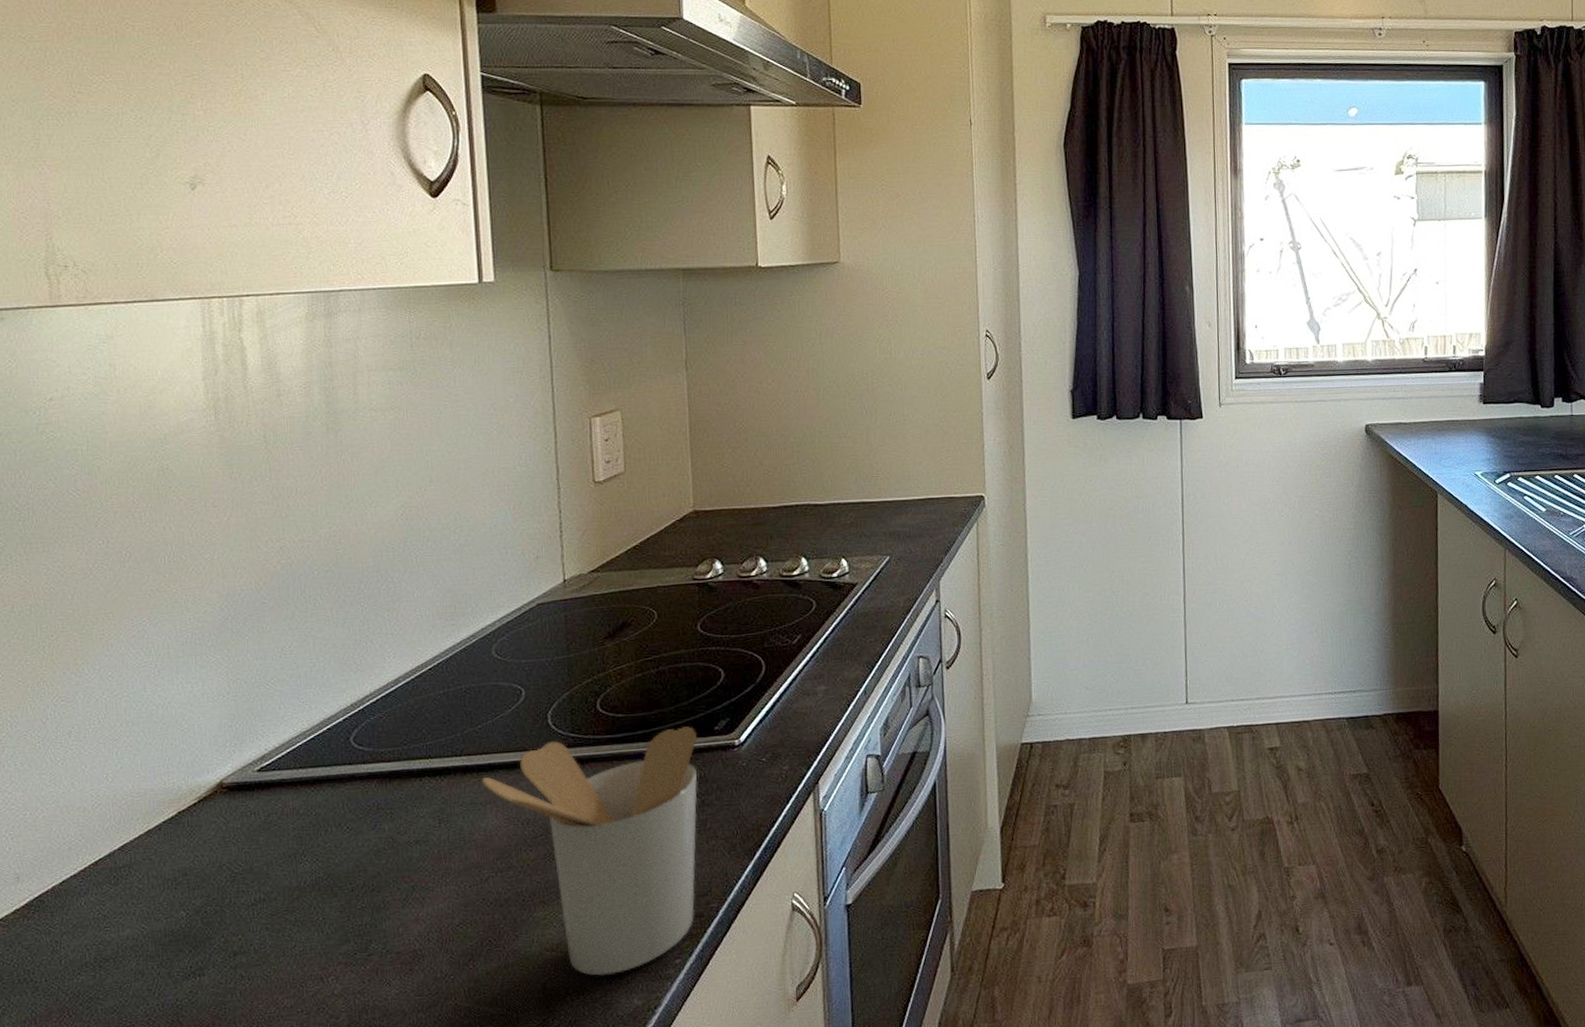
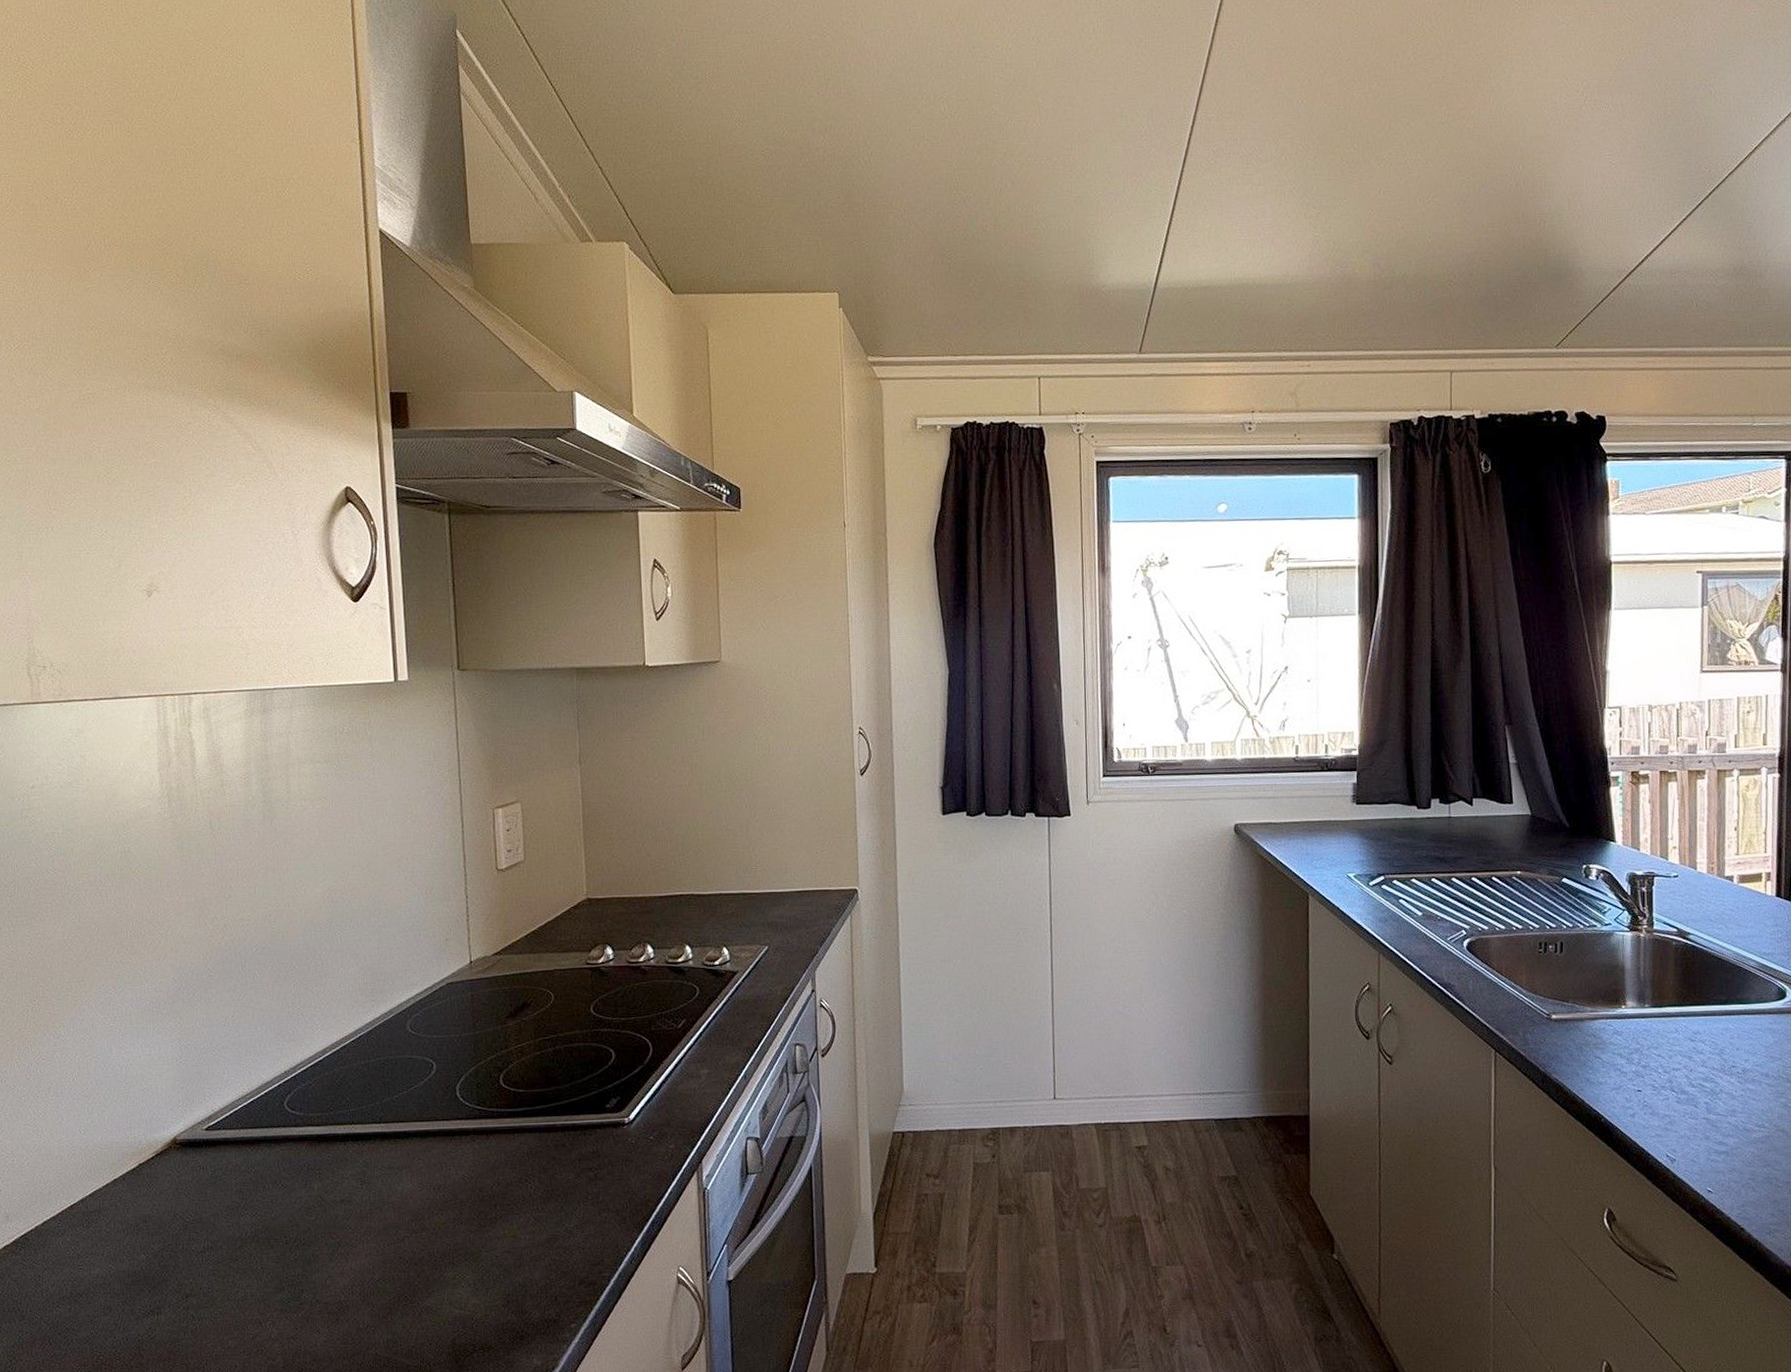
utensil holder: present [481,726,697,977] -> none [398,1104,591,1336]

